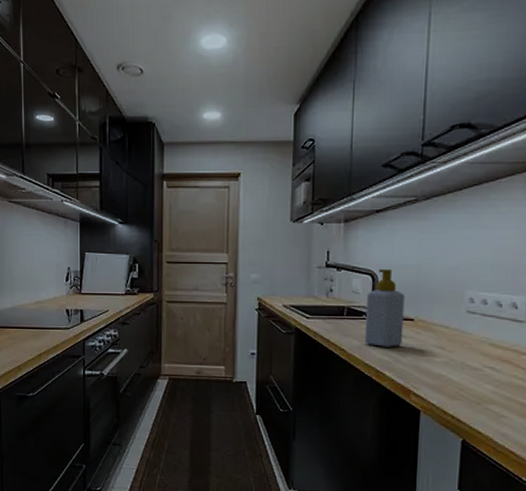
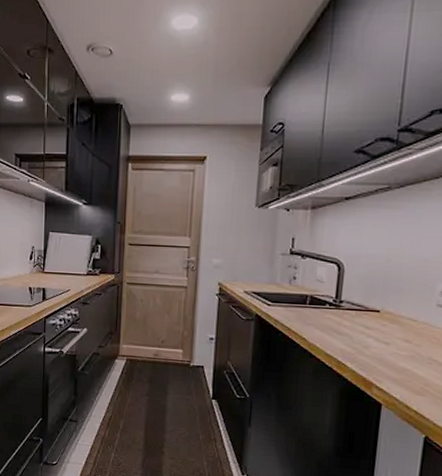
soap bottle: present [364,269,405,347] -> none [326,258,372,338]

